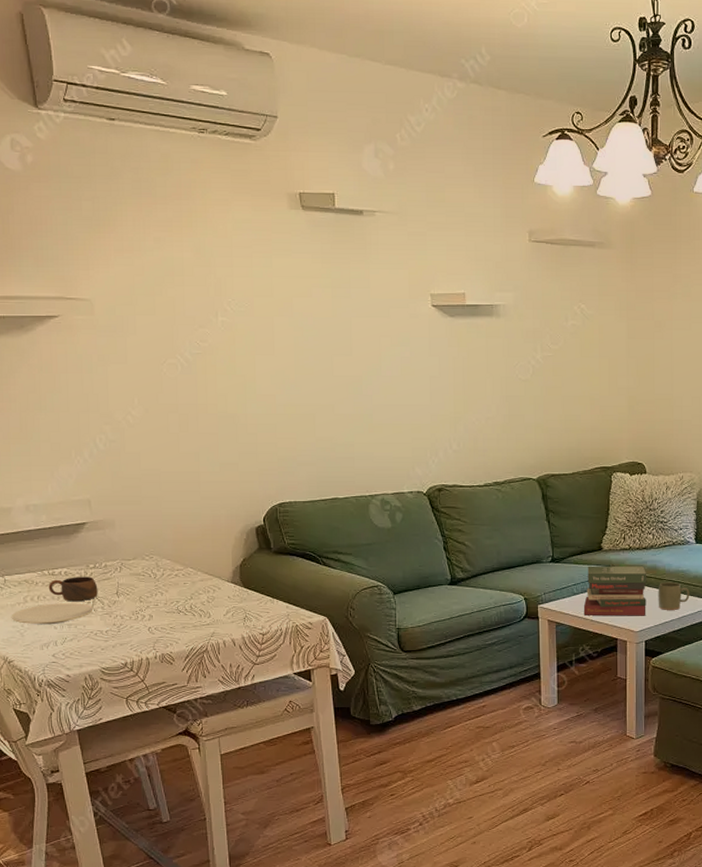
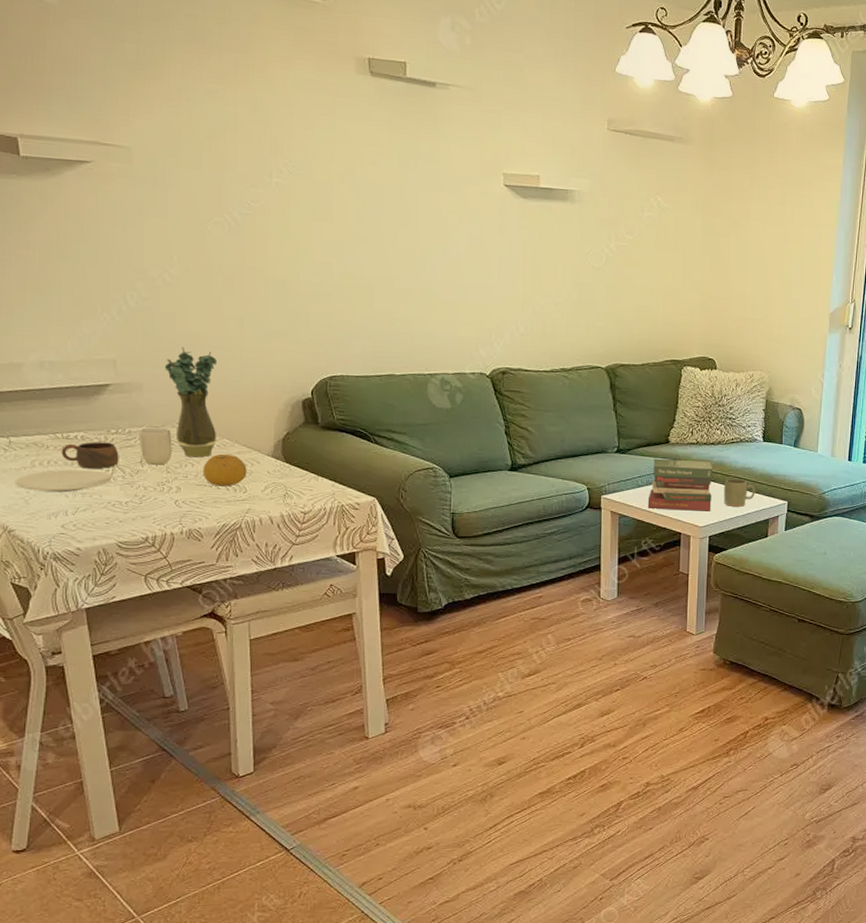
cup: none [113,560,143,595] -> present [138,427,172,465]
vase: none [132,483,182,587] -> present [164,346,218,458]
fruit: none [171,582,210,613] -> present [202,453,247,487]

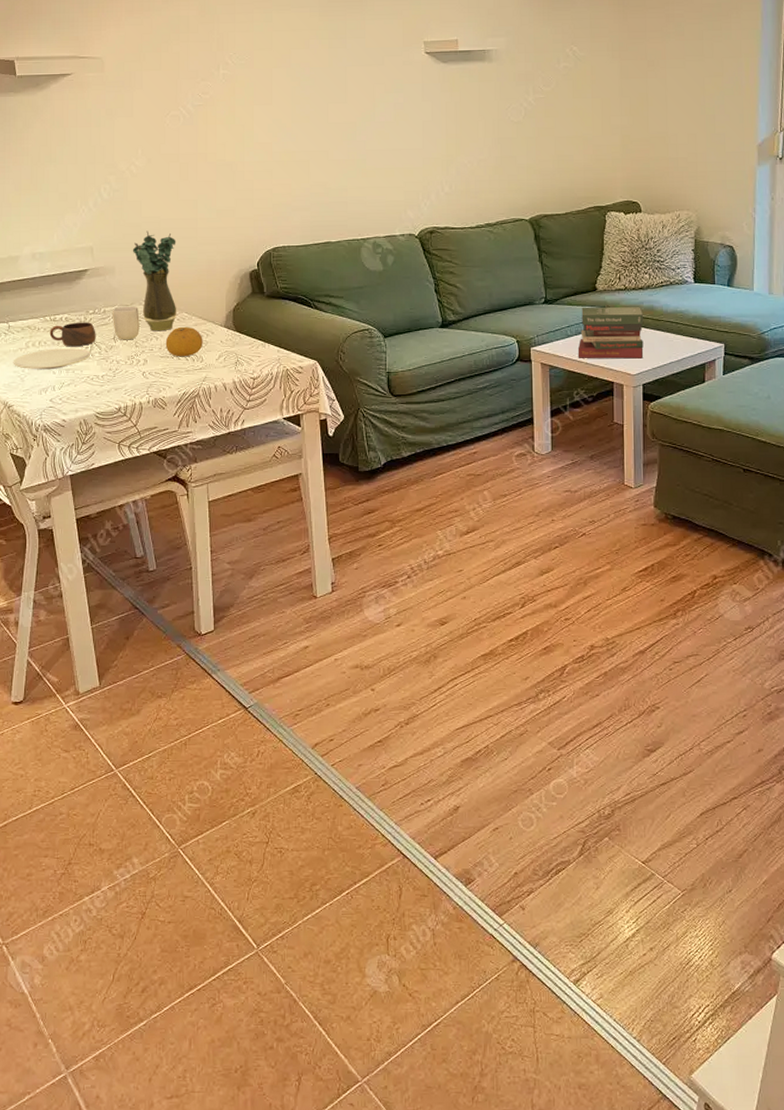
mug: present [723,479,755,507] -> none [655,323,689,352]

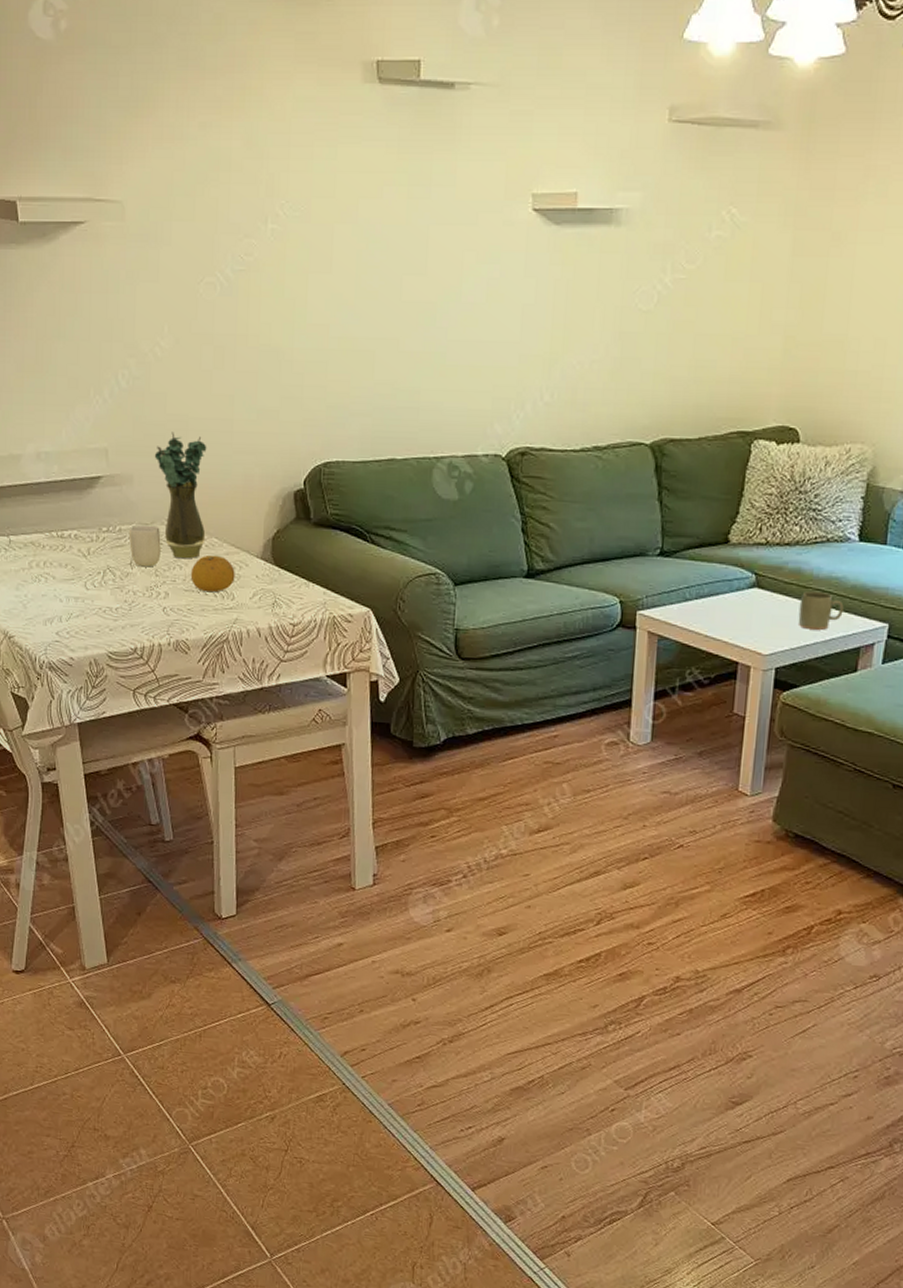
plate: present [13,348,91,370] -> none [14,571,104,597]
cup: present [49,322,96,347] -> none [56,541,110,571]
books: present [577,307,644,359] -> none [695,563,787,635]
mug: none [655,323,689,352] -> present [798,591,844,630]

